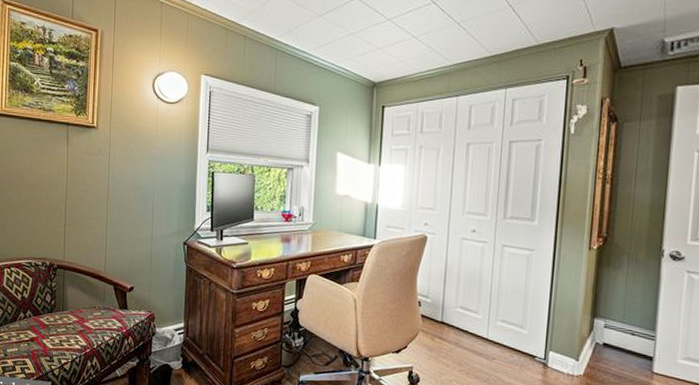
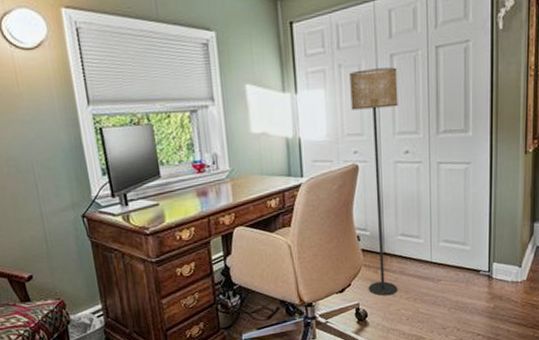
floor lamp: none [423,153,472,365] -> present [350,67,398,296]

